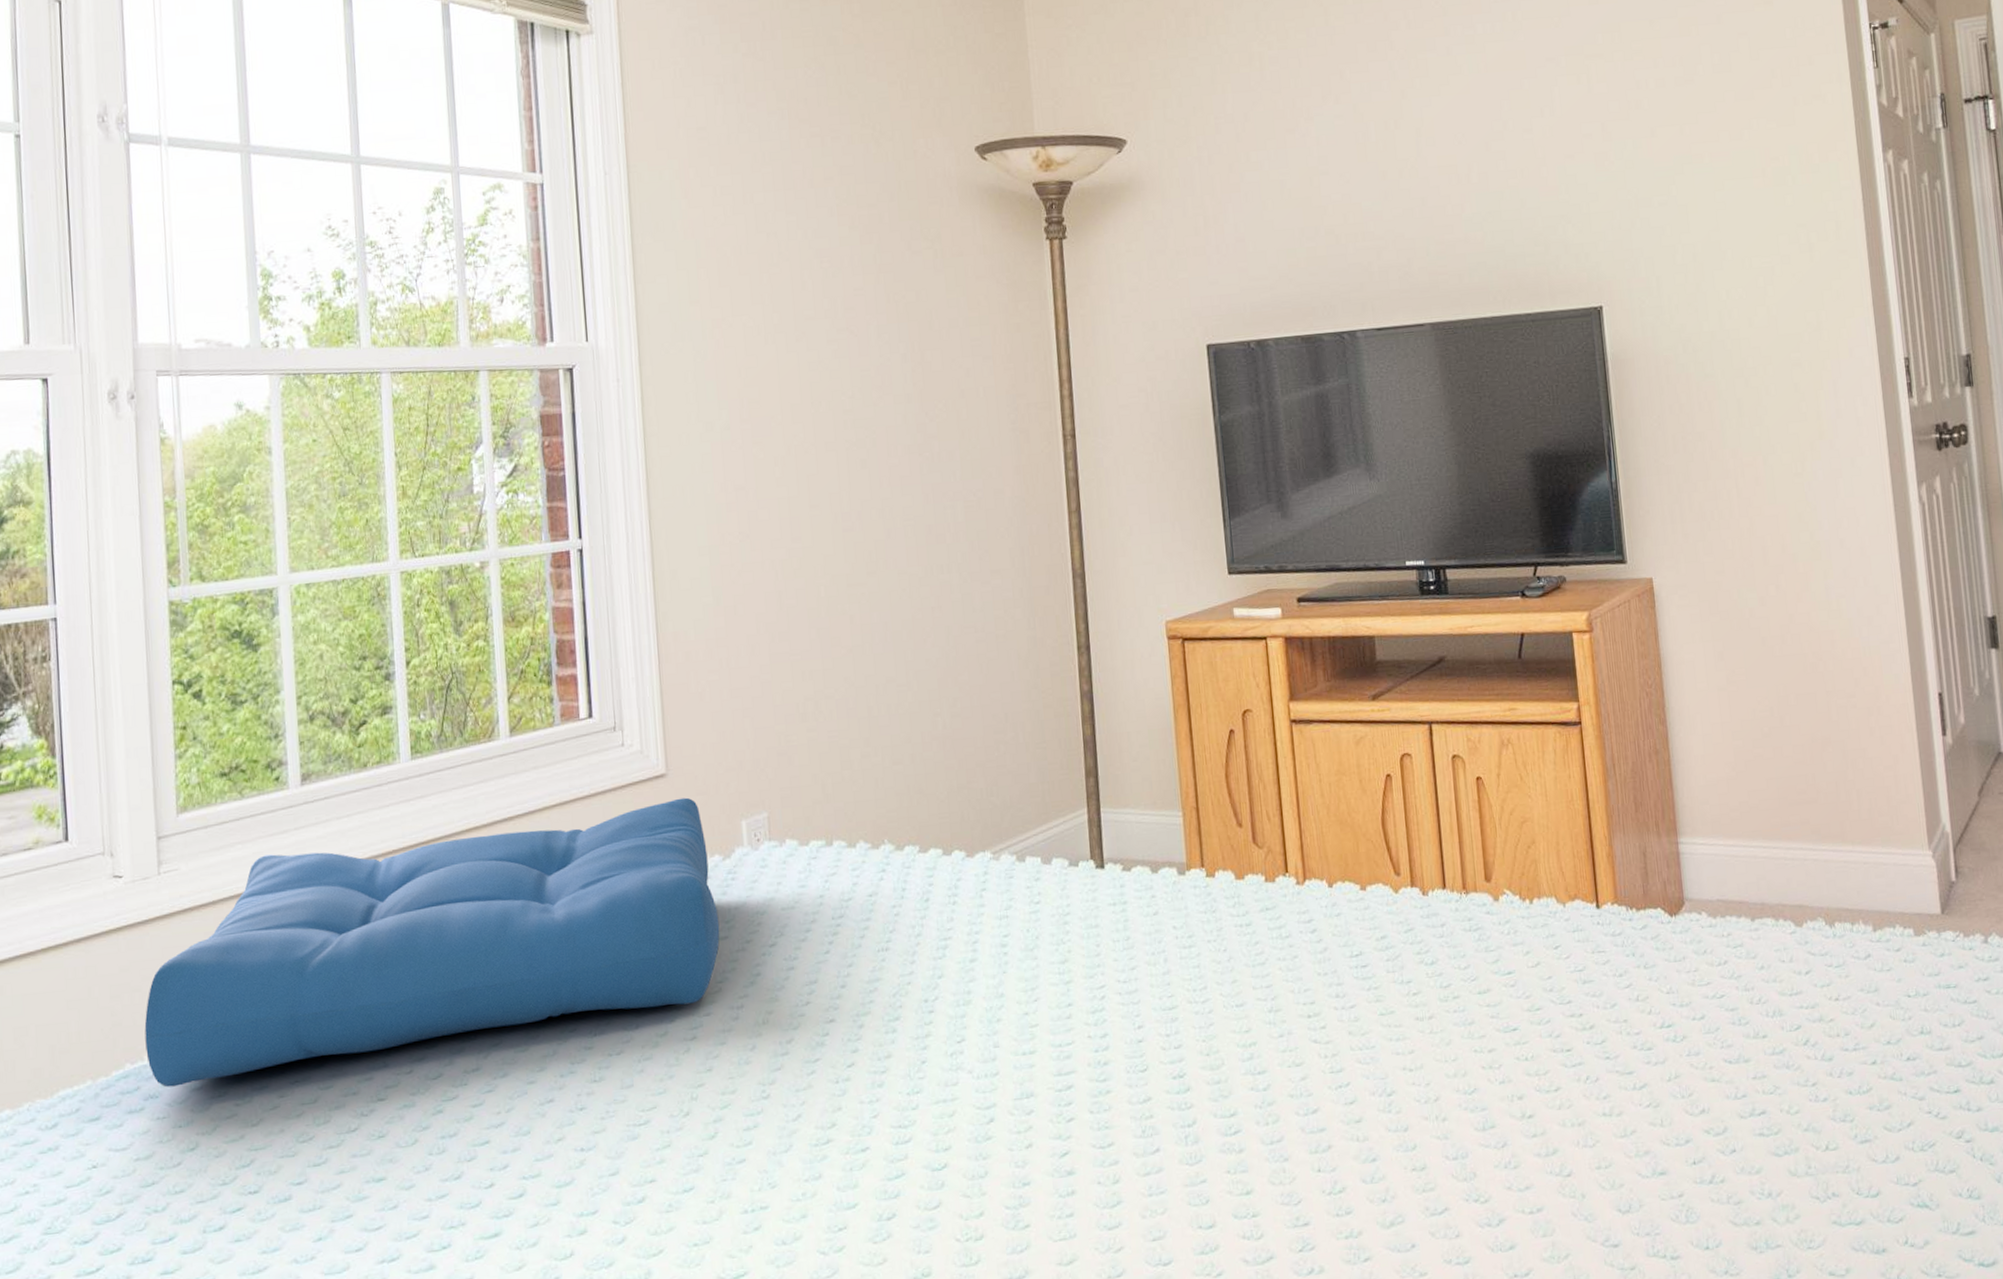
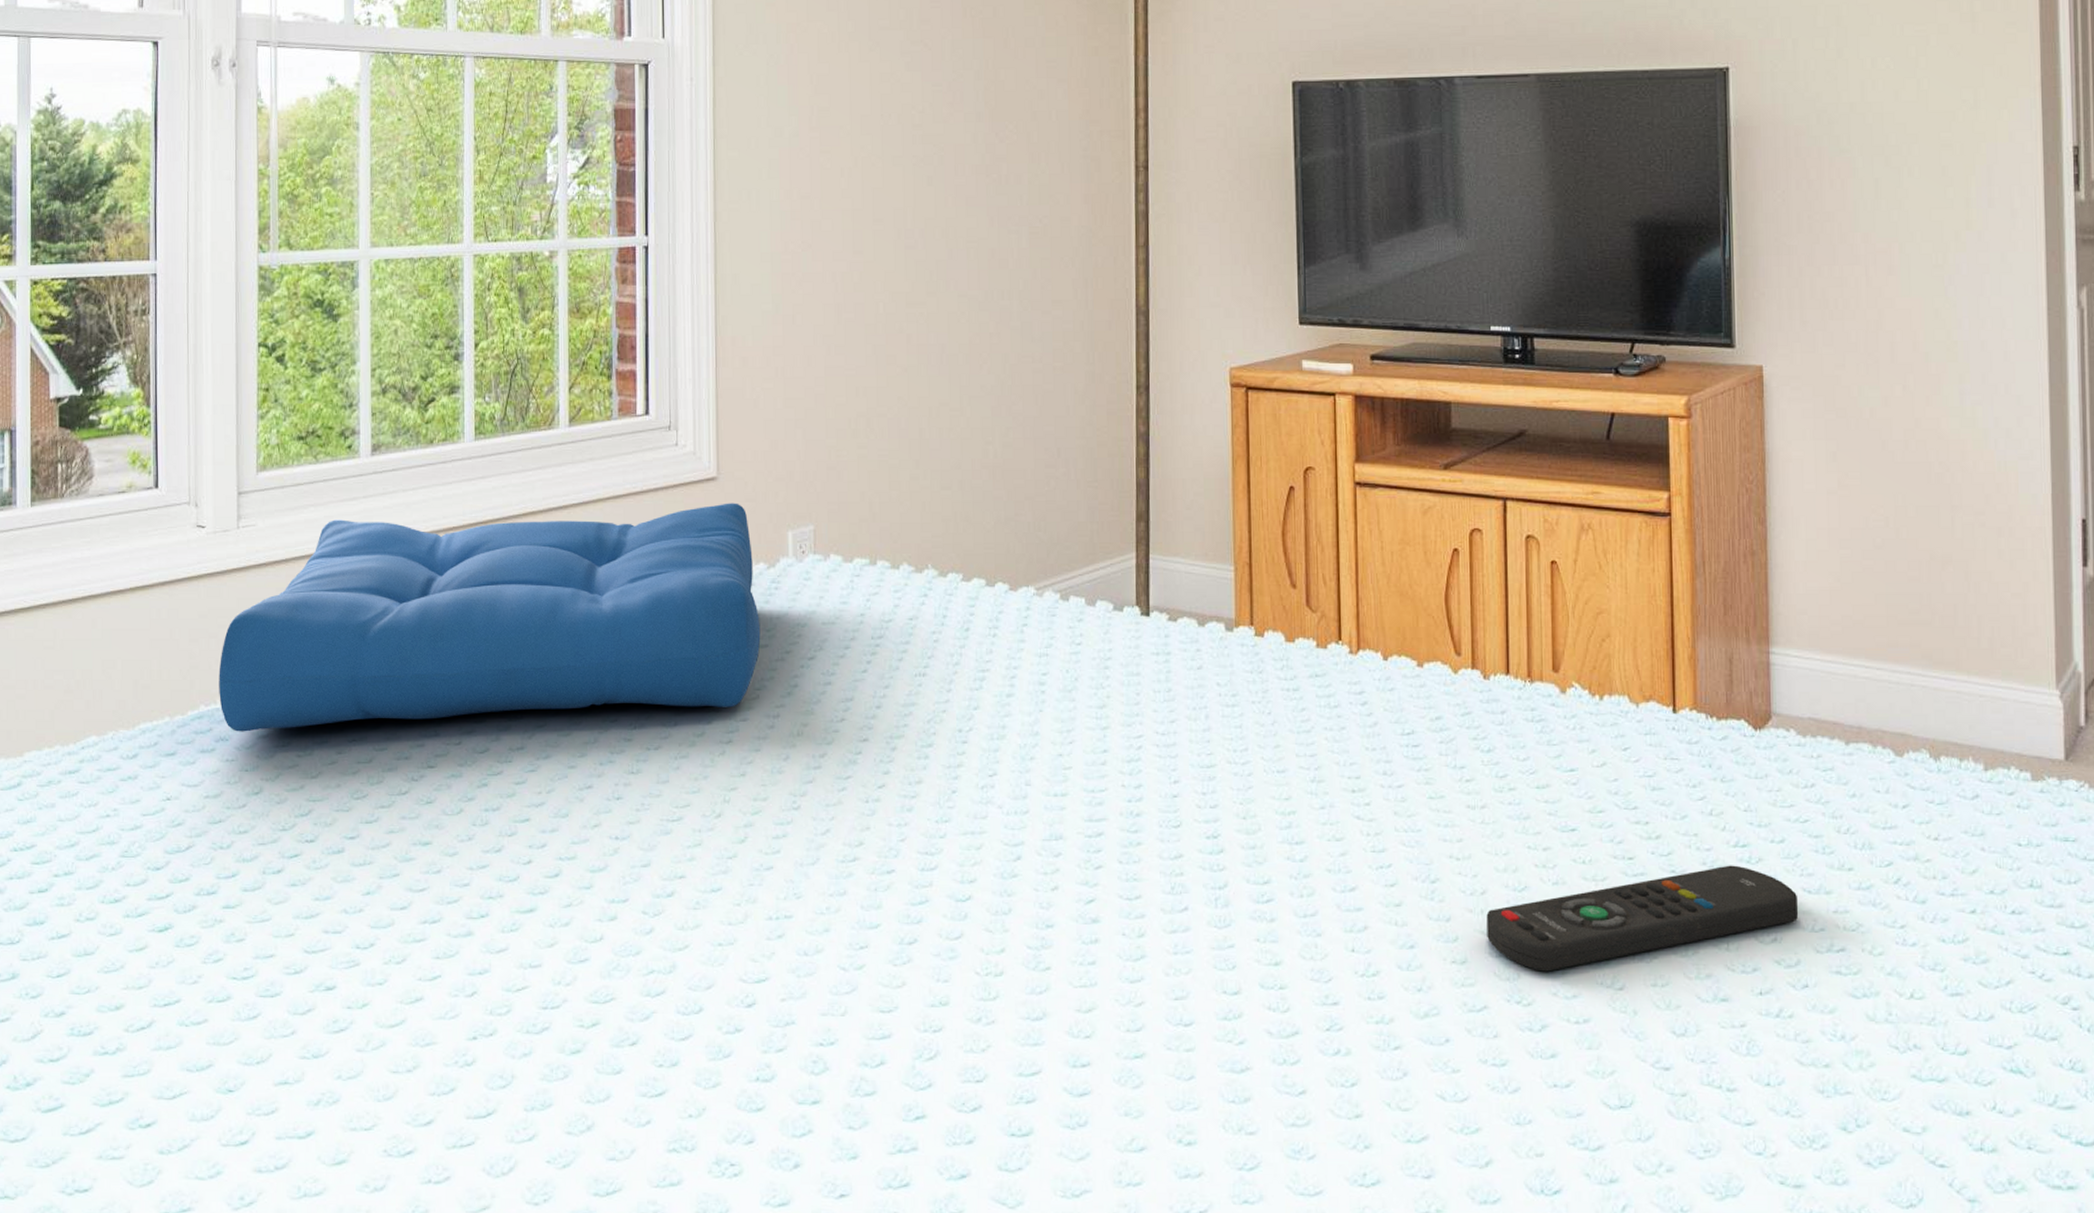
remote control: none [1441,1045,1722,1169] -> present [1486,865,1798,972]

